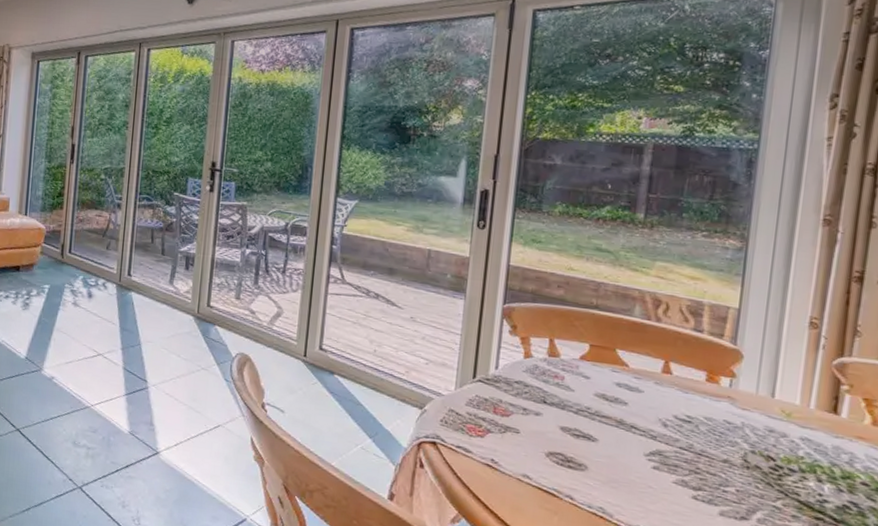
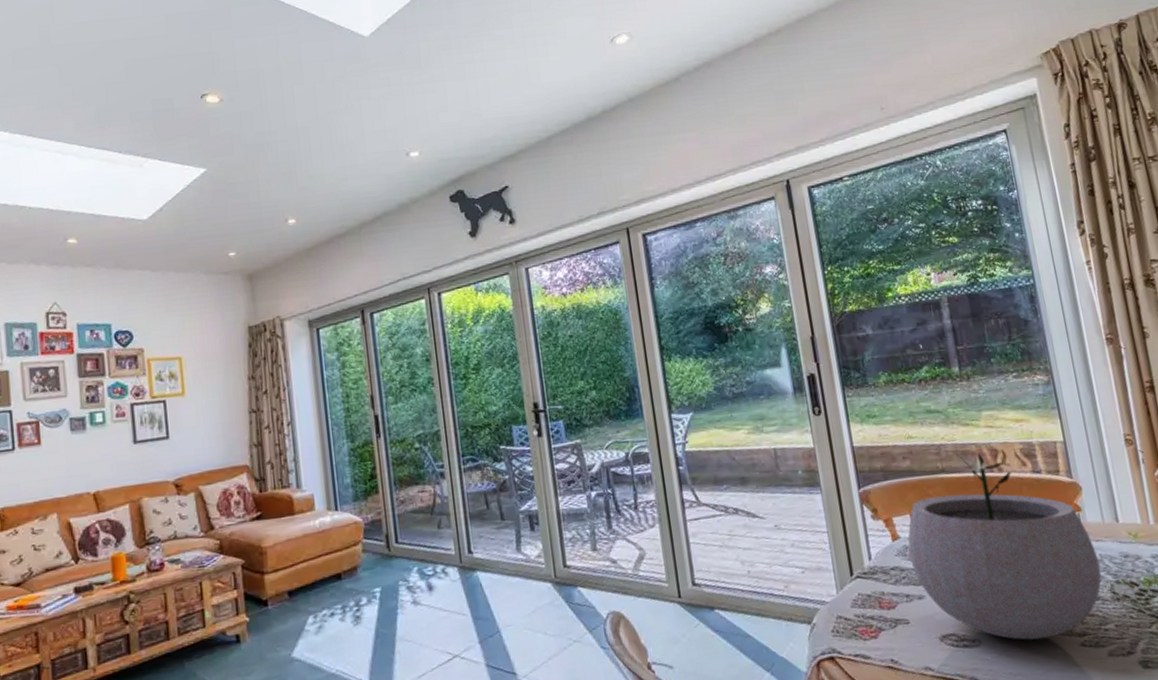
plant pot: none [537,298,740,484] -> present [908,453,1101,640]

